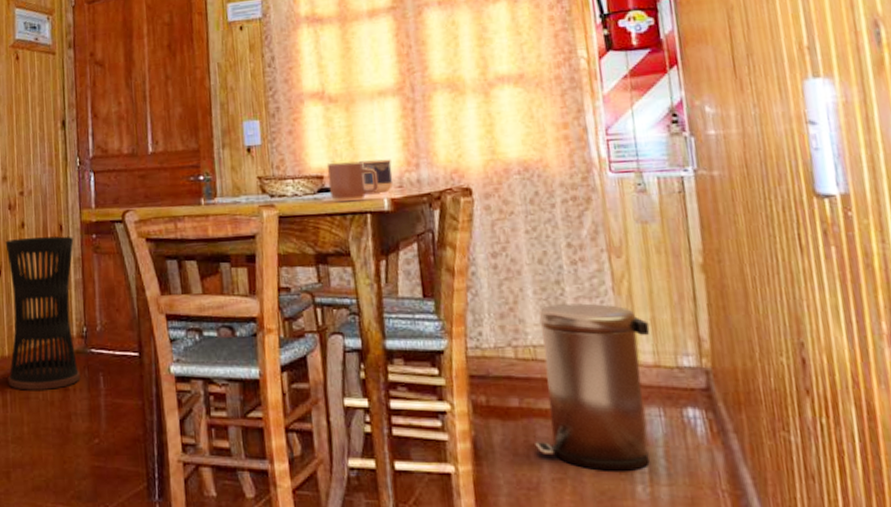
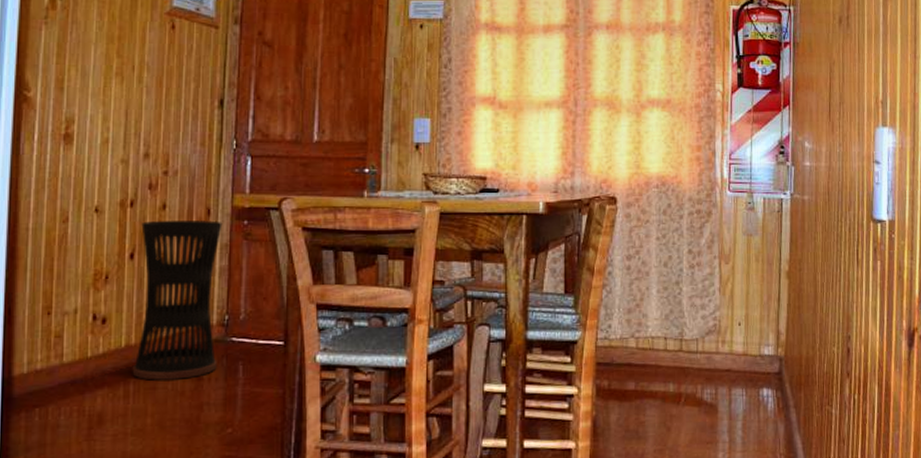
mug: present [327,161,379,202] -> none [490,166,537,203]
cup: present [359,159,394,194] -> none [521,166,550,197]
pedal bin: present [535,303,650,471] -> none [644,301,743,442]

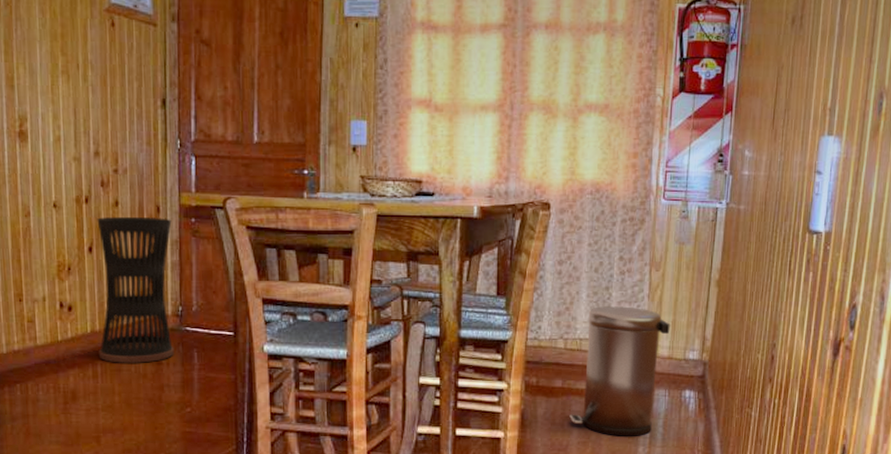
pedal bin: none [644,301,743,442] -> present [569,306,670,436]

